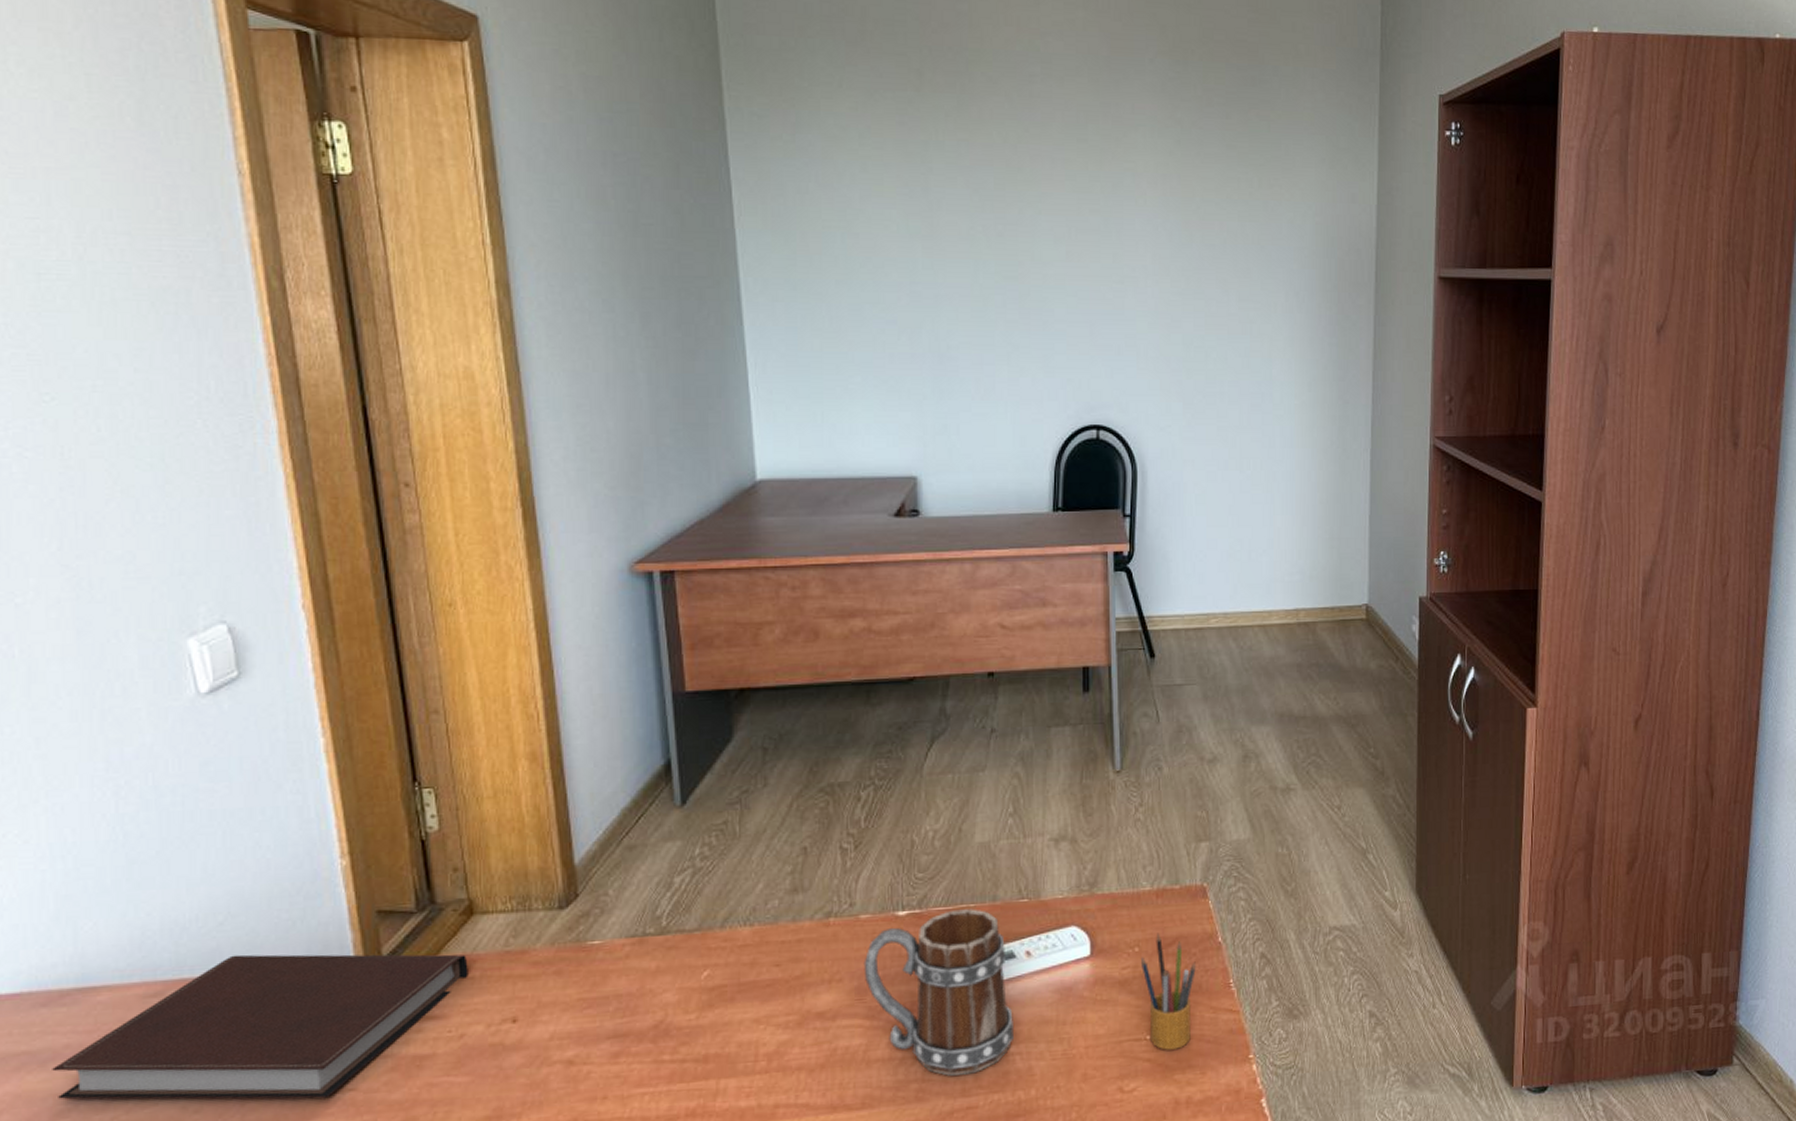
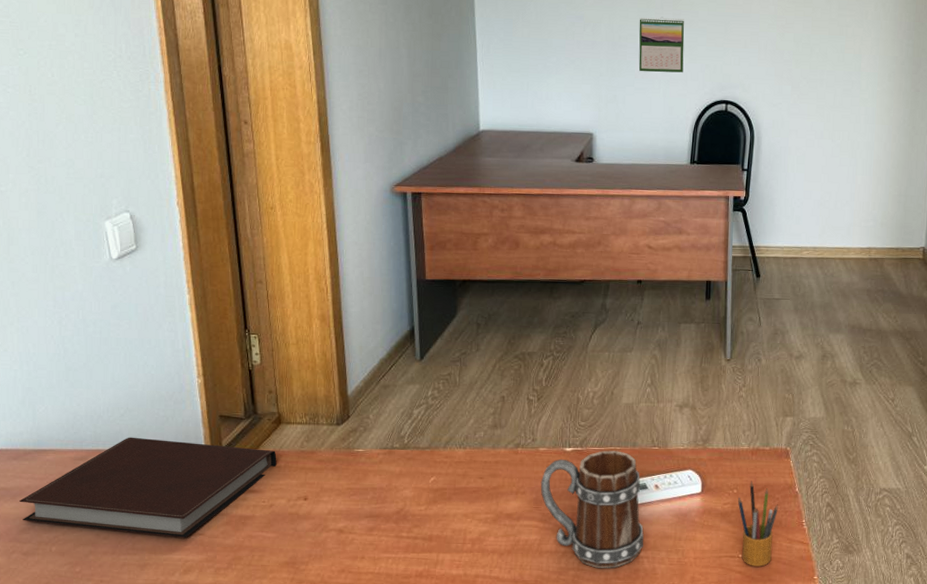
calendar: none [974,318,1037,392] -> present [638,17,685,73]

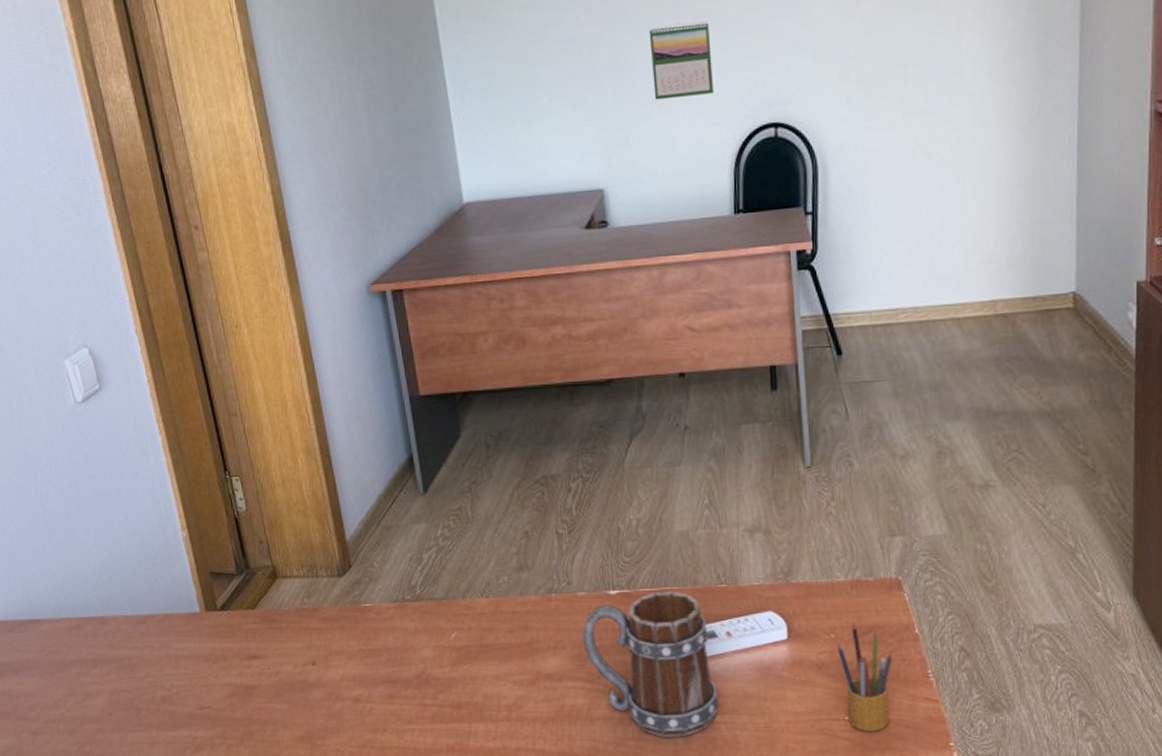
notebook: present [19,437,277,539] -> none [21,601,278,713]

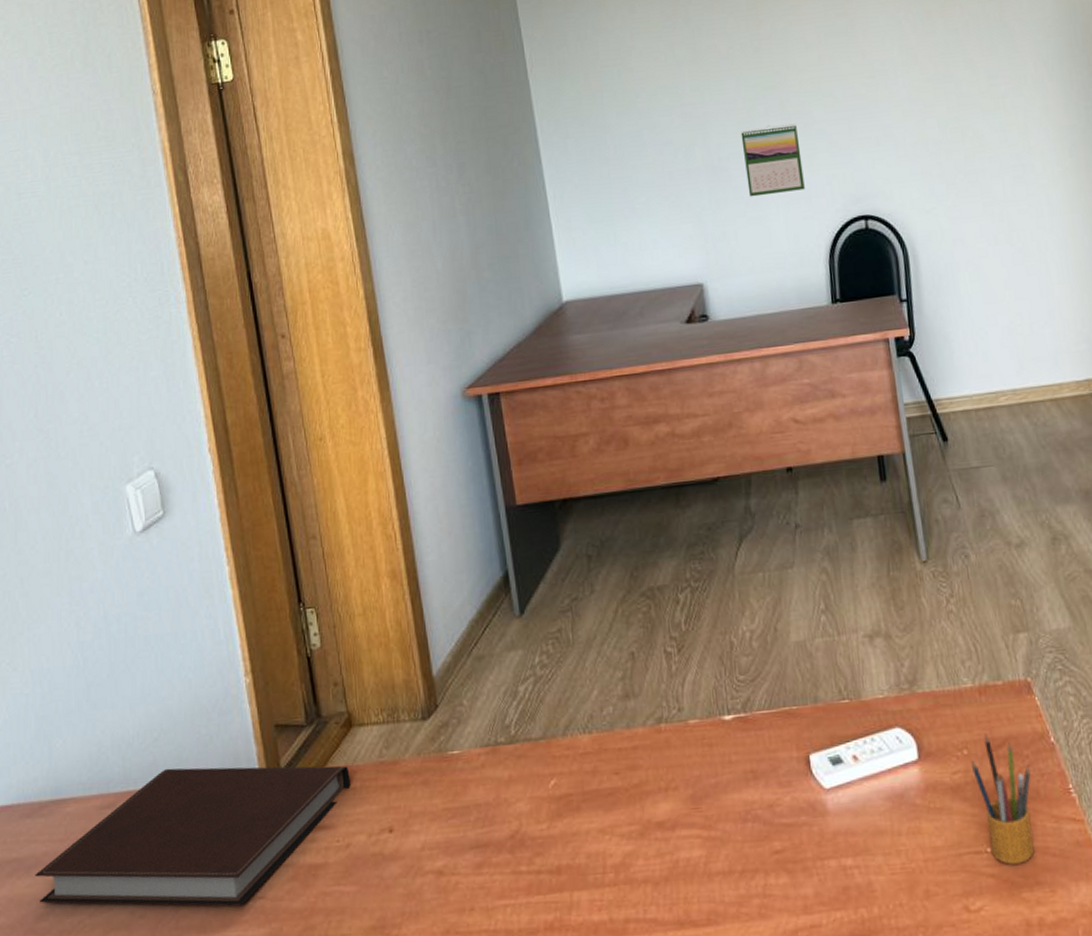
notebook: none [21,601,278,713] -> present [35,765,351,906]
mug: present [582,591,718,737] -> none [696,711,850,891]

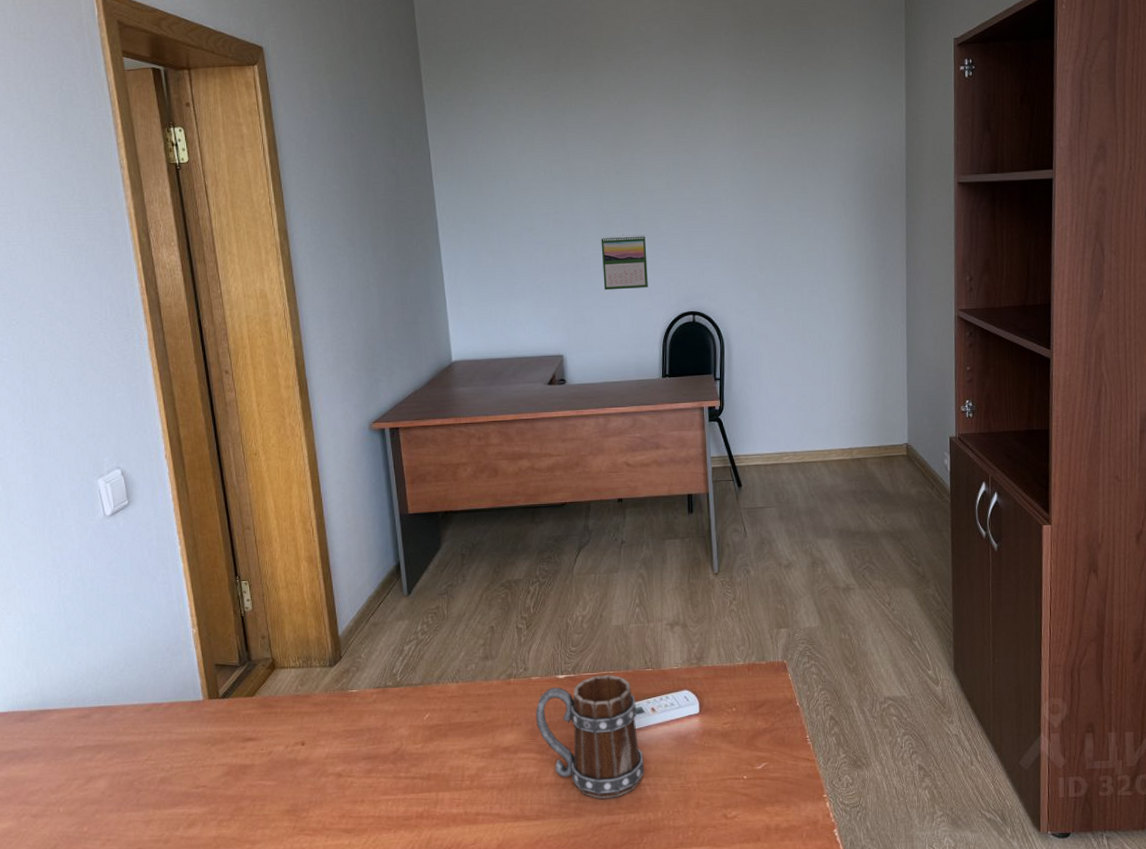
notebook: present [35,765,351,906] -> none [27,691,273,792]
mug: none [696,711,850,891] -> present [535,675,644,799]
pencil box: present [971,733,1035,865] -> none [737,697,780,788]

